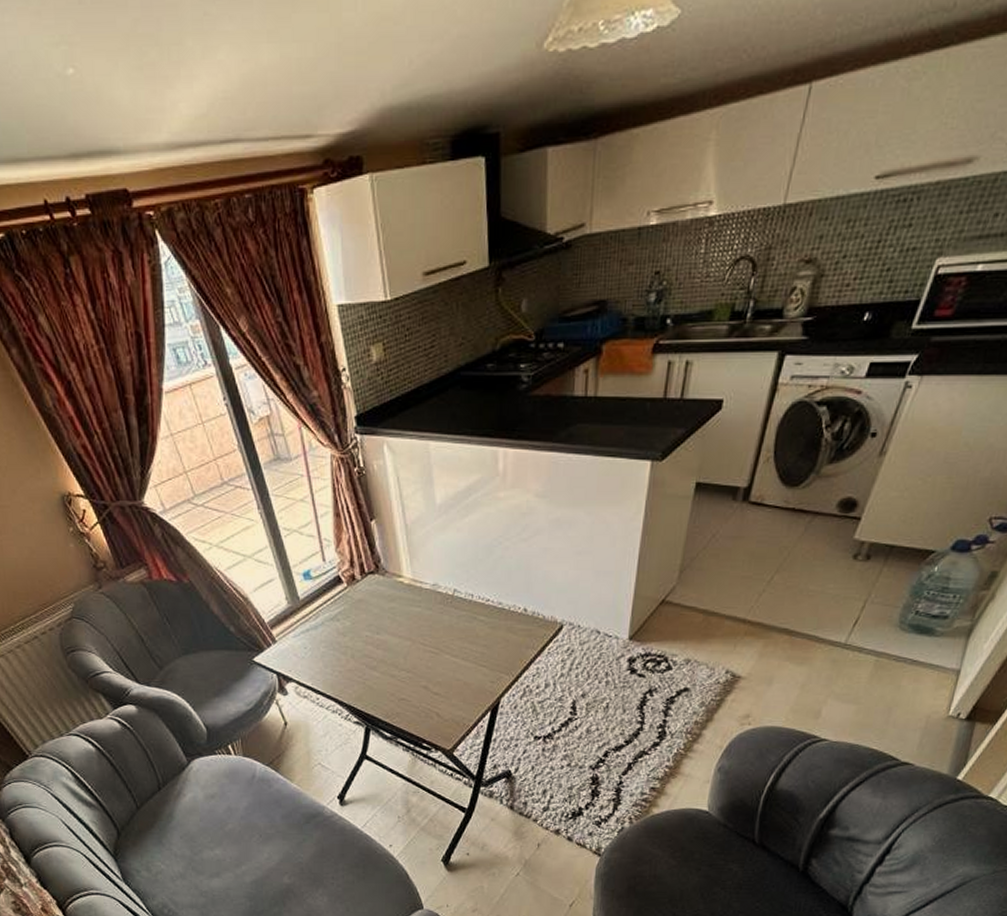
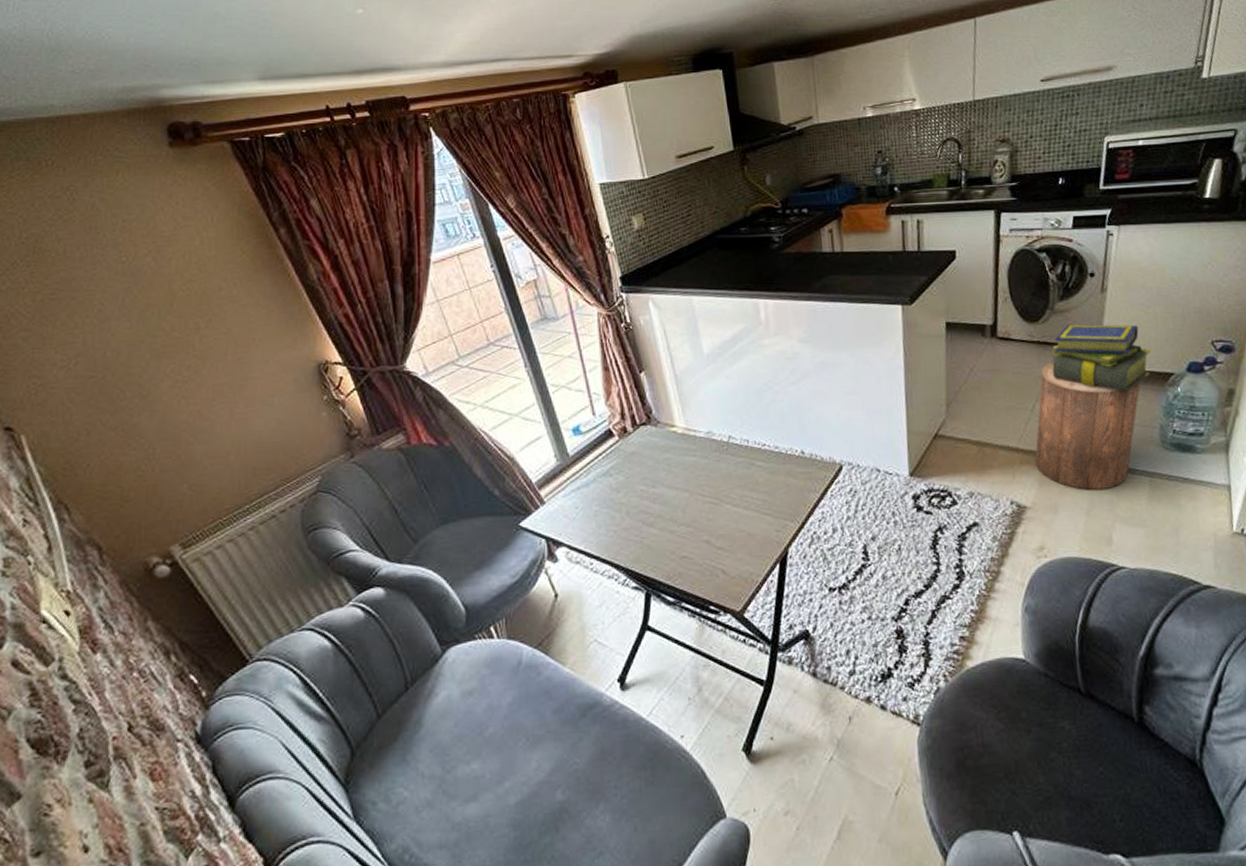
stool: none [759,532,896,665] -> present [1034,362,1141,490]
stack of books: none [801,491,917,567] -> present [1052,324,1151,391]

